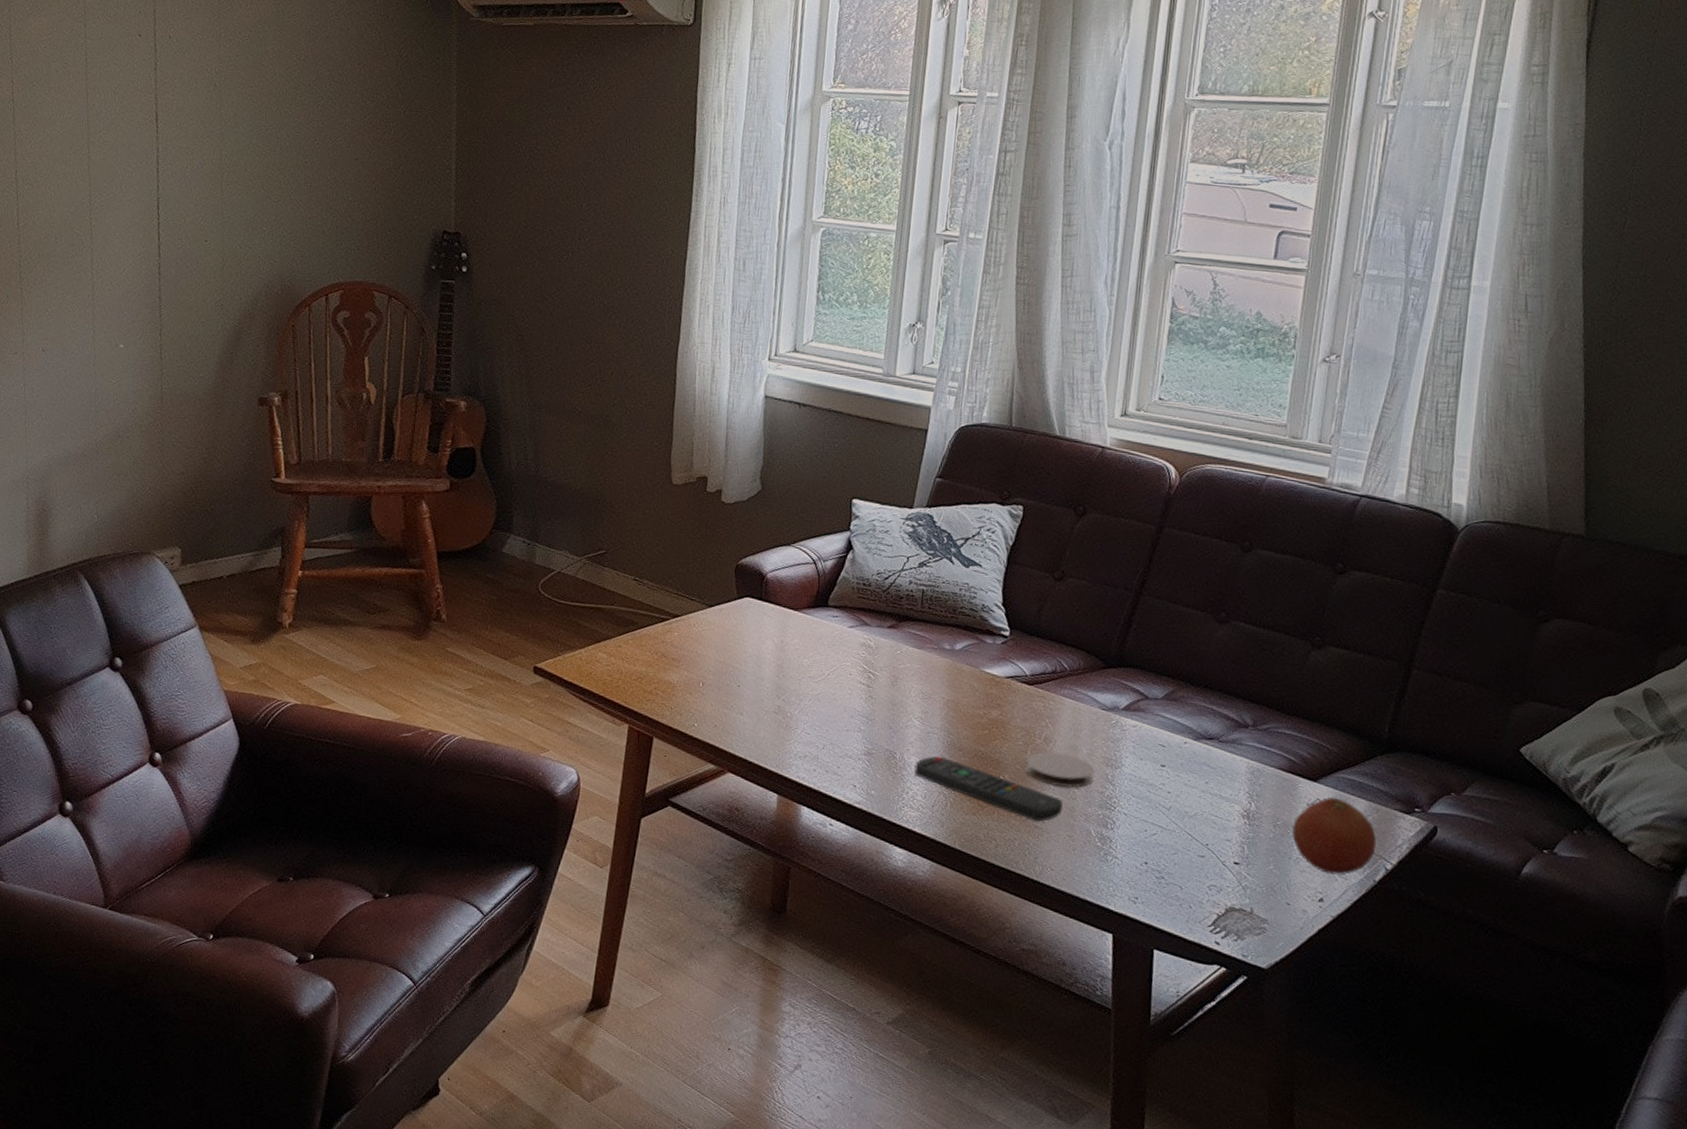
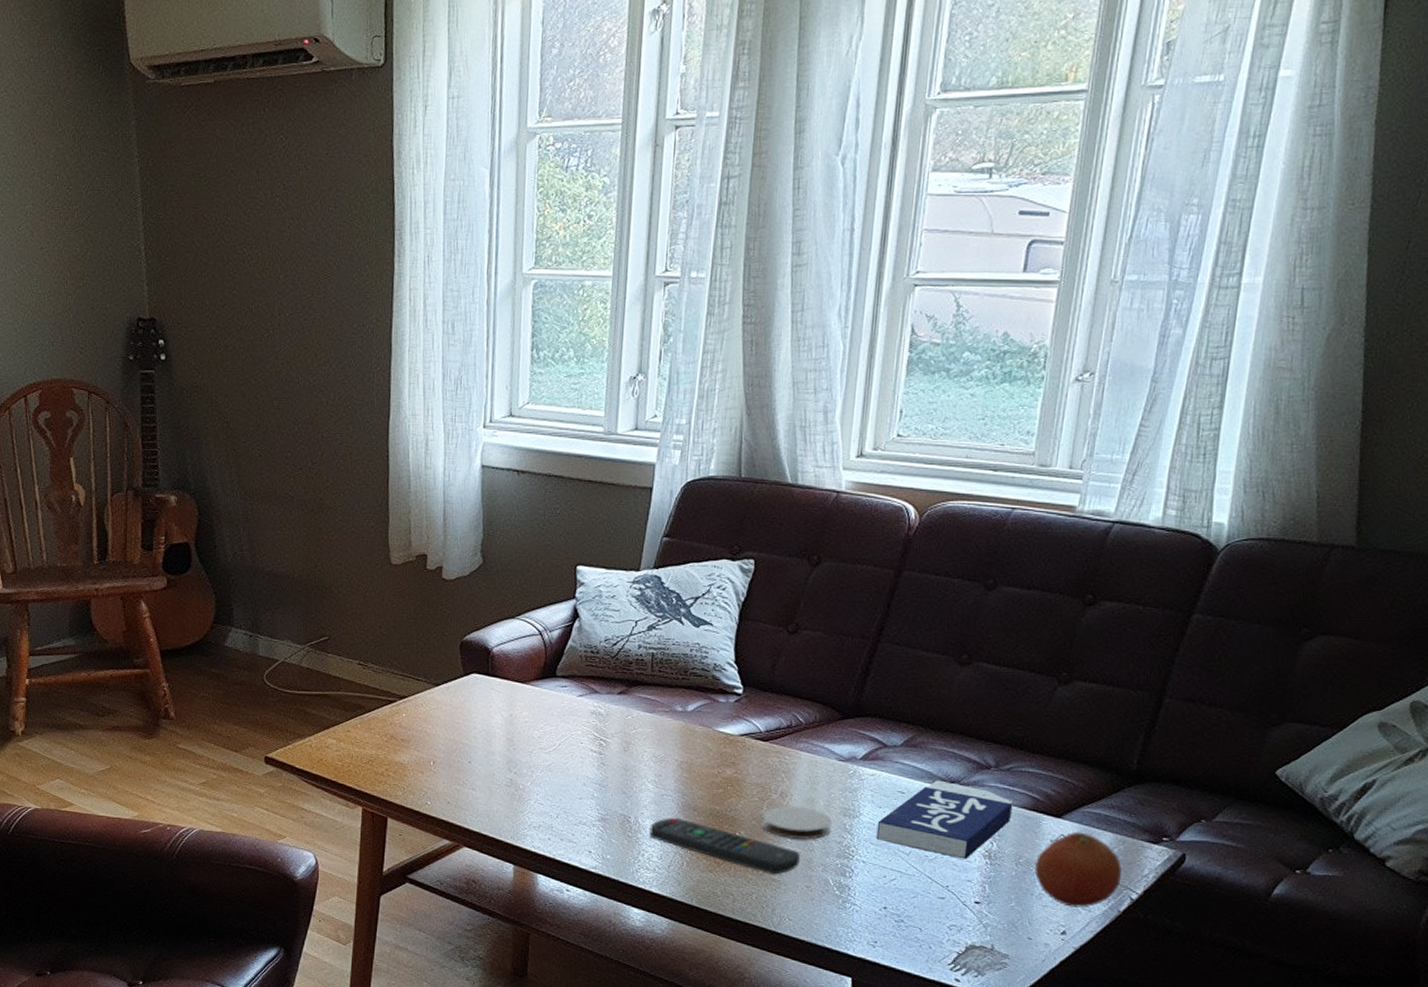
book: none [1137,735,1271,818] -> present [876,780,1013,859]

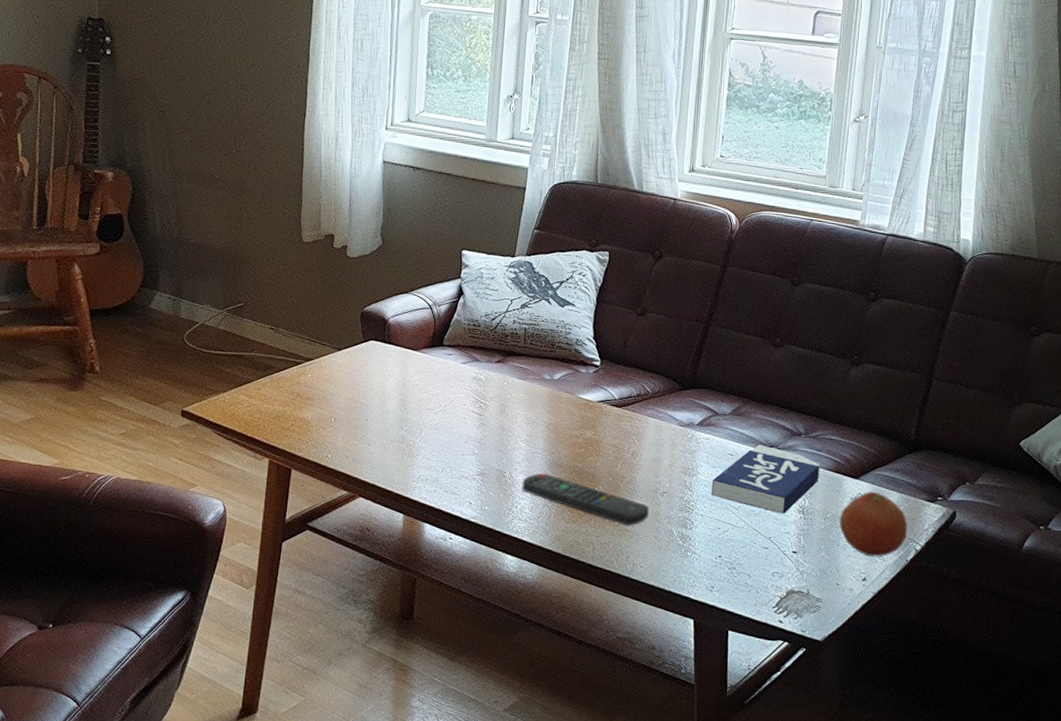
coaster: present [762,806,832,839] -> none [617,465,675,495]

